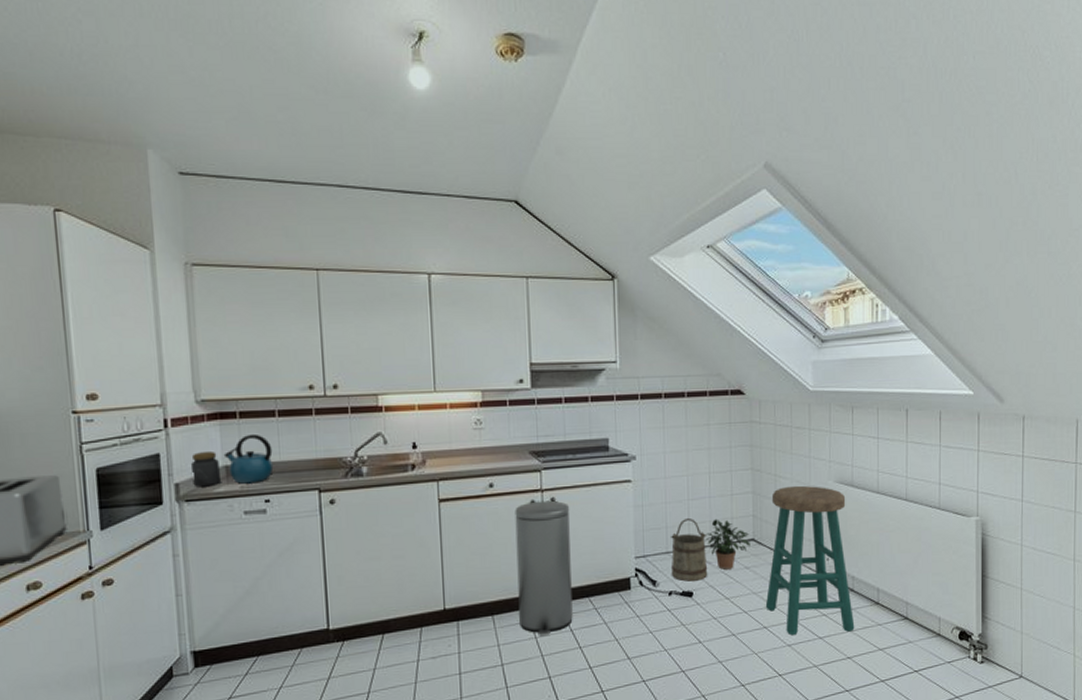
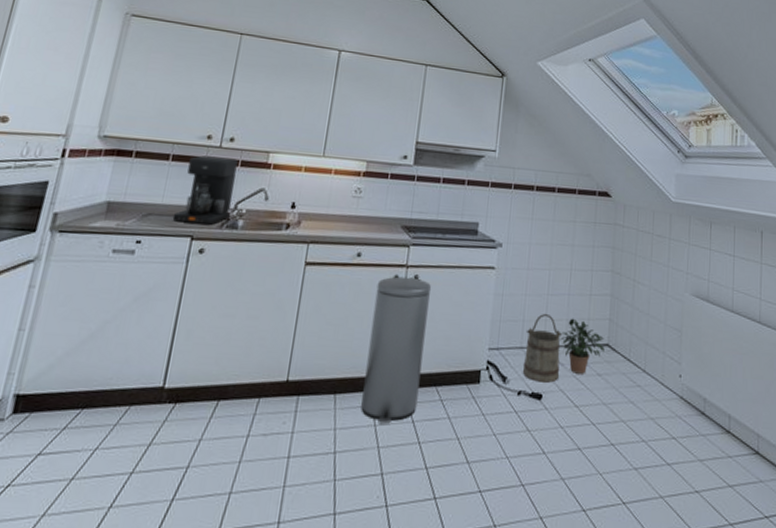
jar: present [190,452,222,487] -> none [71,185,104,220]
kettle: present [223,433,274,484] -> none [109,173,158,223]
coffee maker: none [294,406,354,477] -> present [172,155,238,225]
stool: present [765,485,855,635] -> none [614,293,705,461]

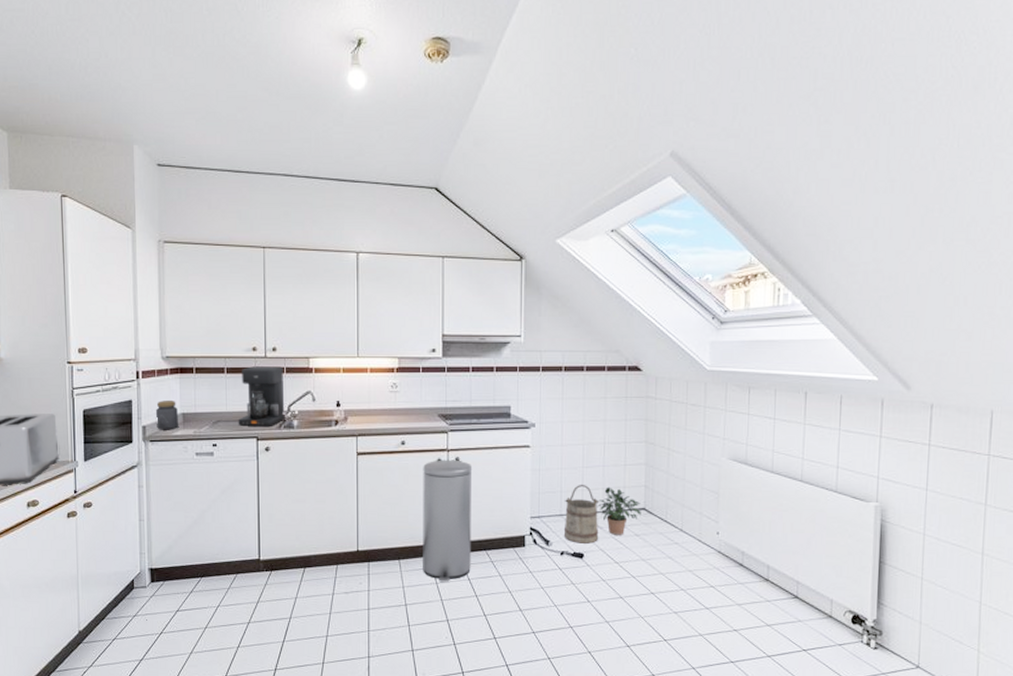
jar: none [71,185,104,220] -> present [155,401,179,430]

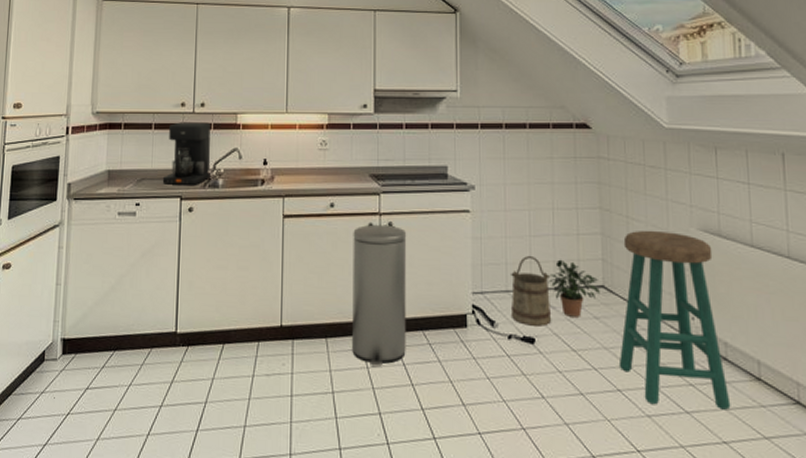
jar: present [155,401,179,430] -> none [81,157,104,188]
stool: none [653,460,743,605] -> present [618,230,731,410]

